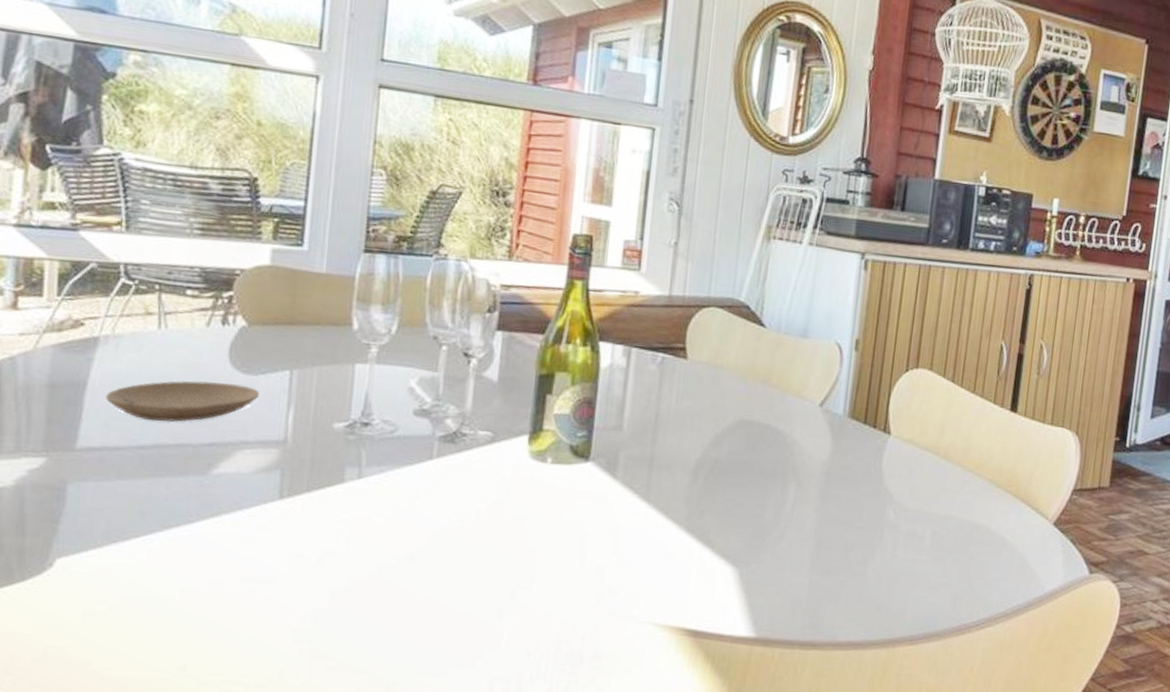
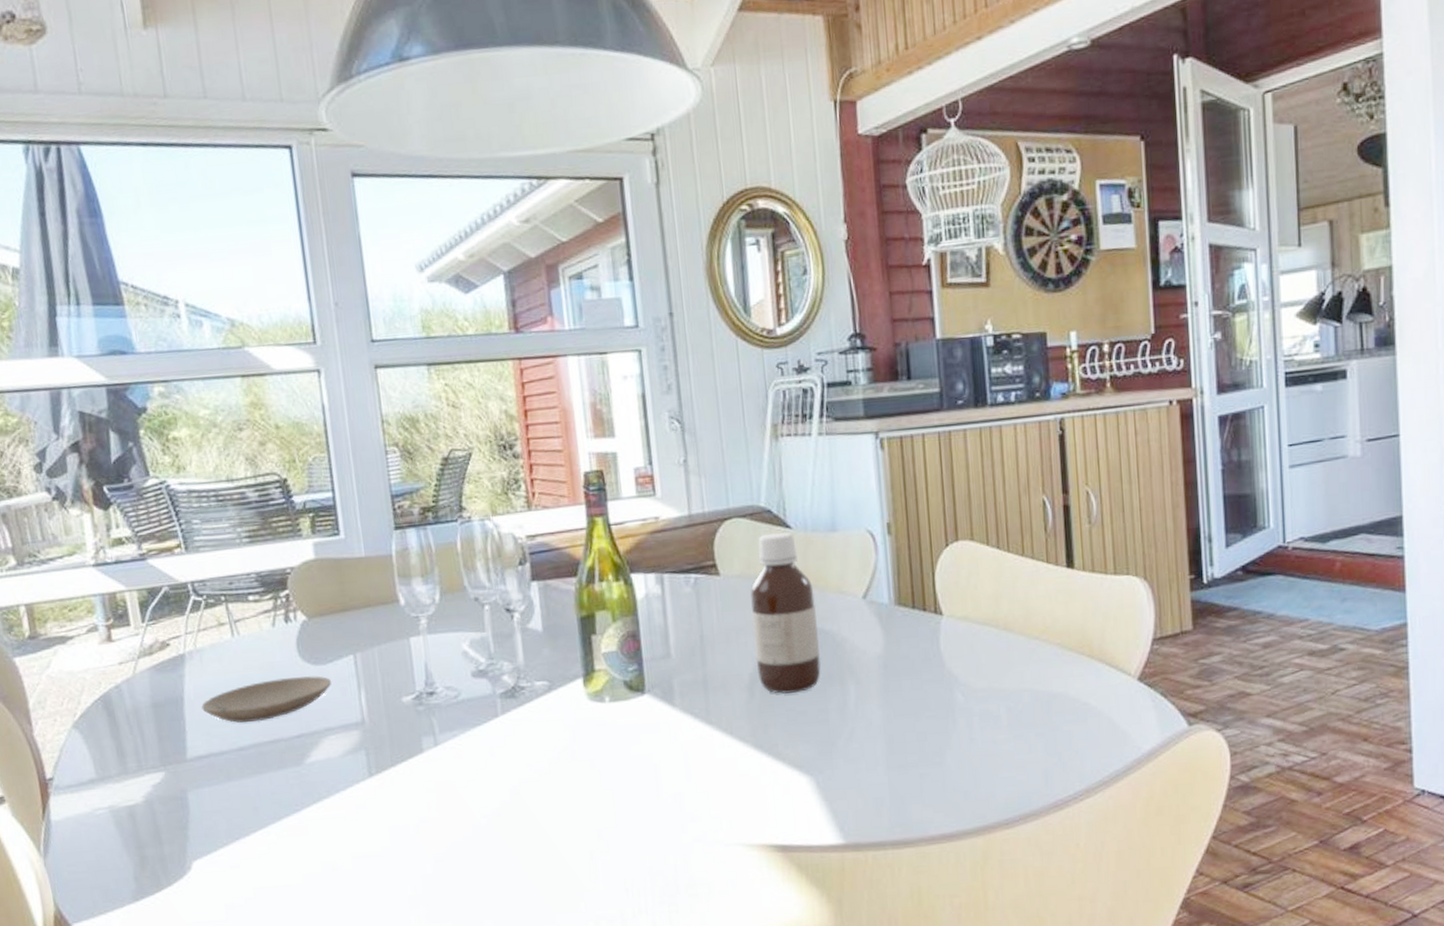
bottle: none [704,328,775,485] -> present [750,532,821,694]

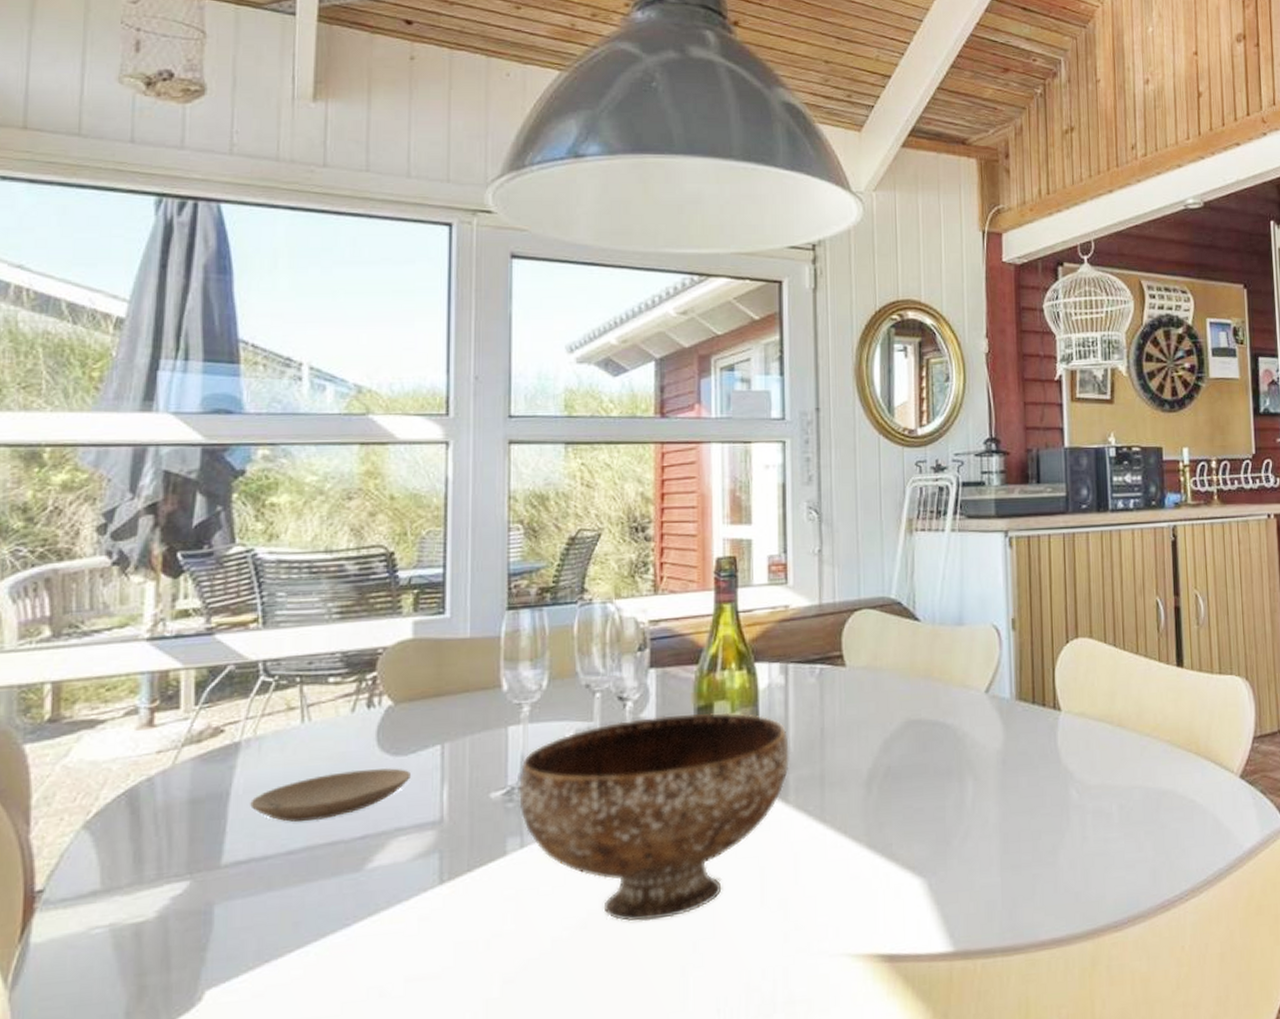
bowl: none [425,622,673,812] -> present [519,712,789,922]
bottle: present [750,532,821,694] -> none [874,624,941,790]

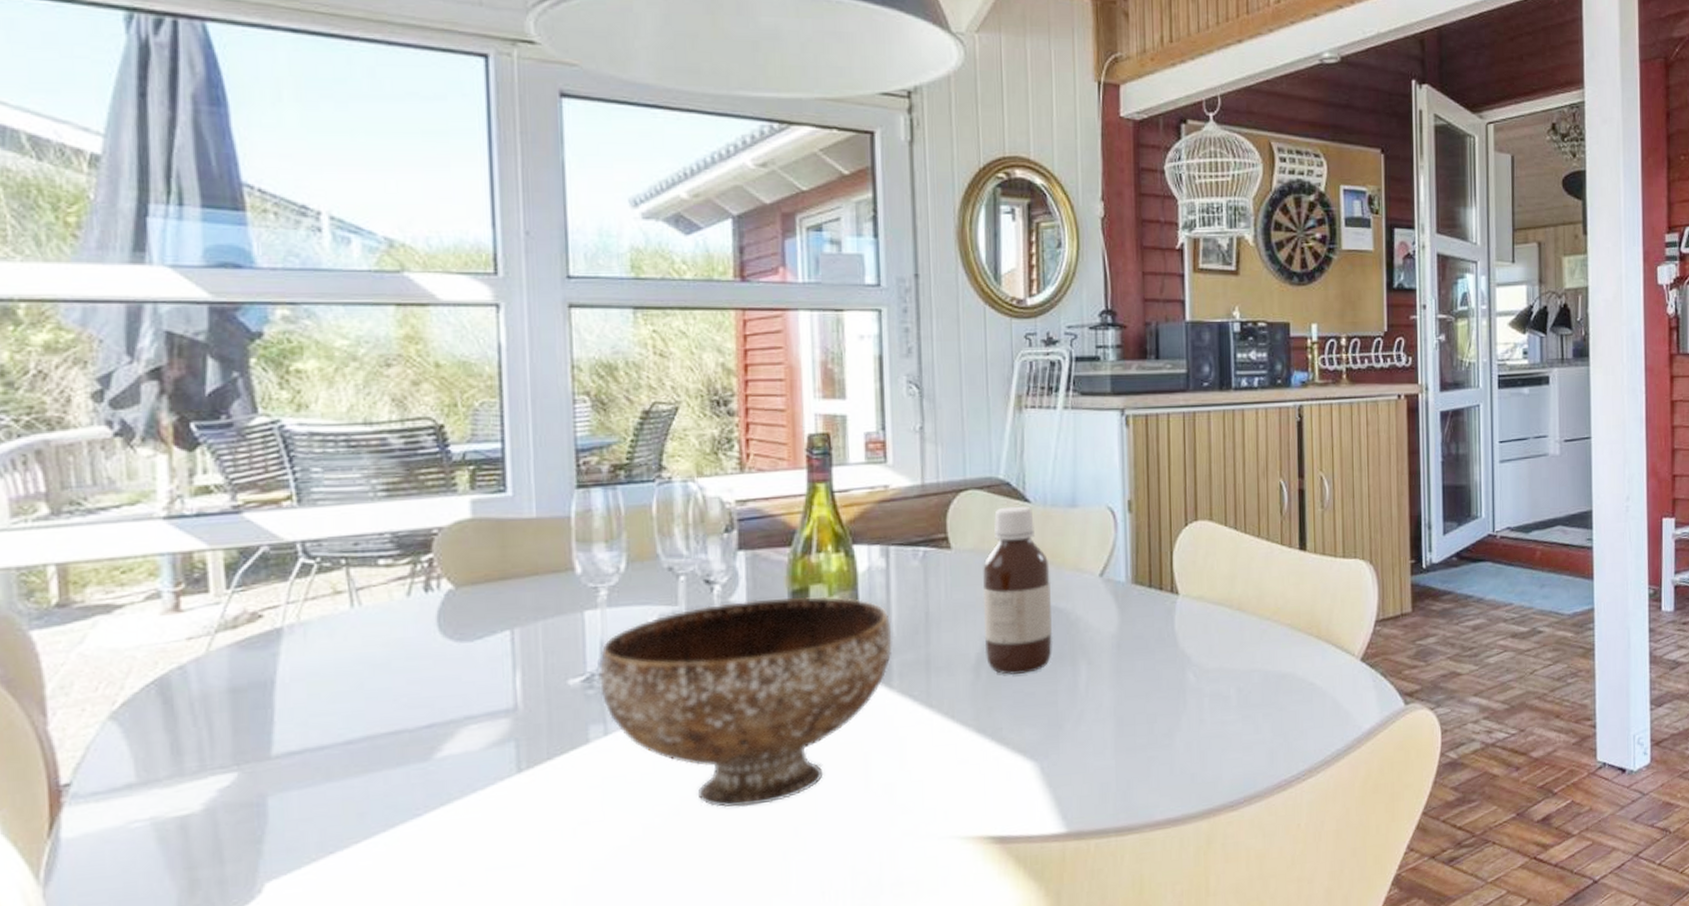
plate: present [250,768,411,822] -> none [299,654,478,711]
bottle: none [874,624,941,790] -> present [982,506,1053,675]

